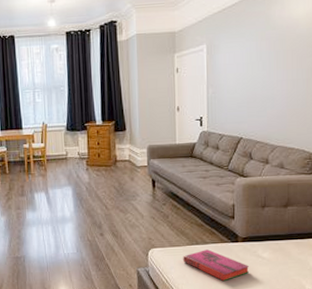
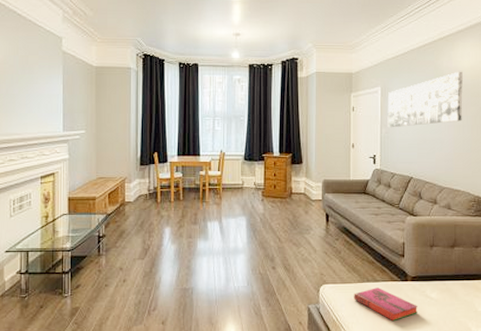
wall art: none [214,20,297,88] -> present [387,71,463,128]

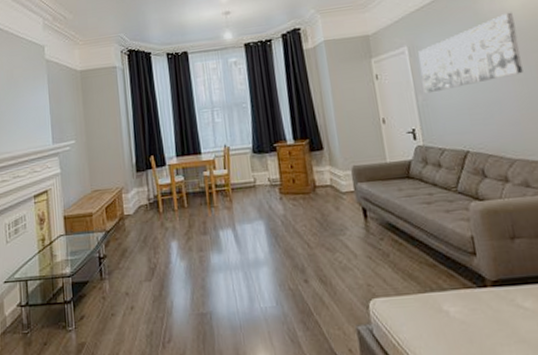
hardback book: present [354,287,417,322] -> none [415,298,509,344]

